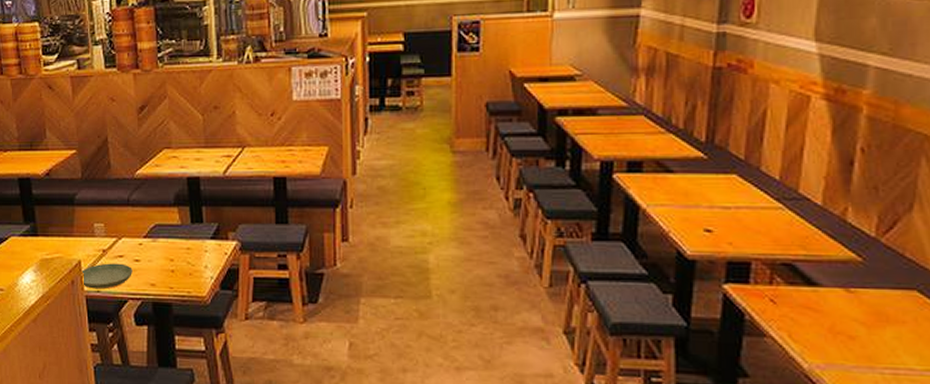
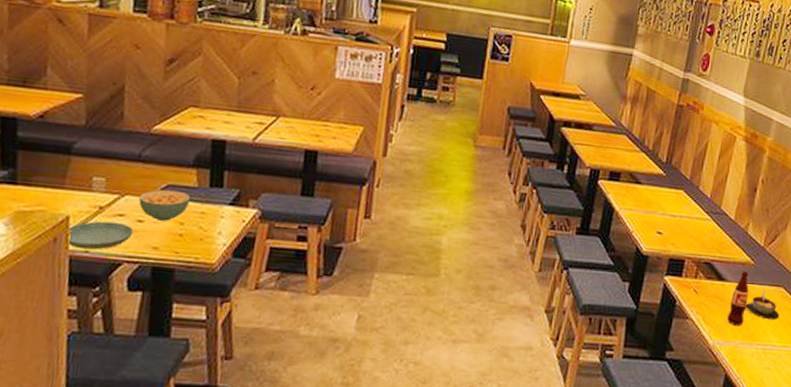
cereal bowl: none [132,229,176,259] -> present [138,189,191,221]
bottle: none [828,272,859,345] -> present [727,271,749,327]
soup bowl: none [856,296,916,335] -> present [746,290,780,320]

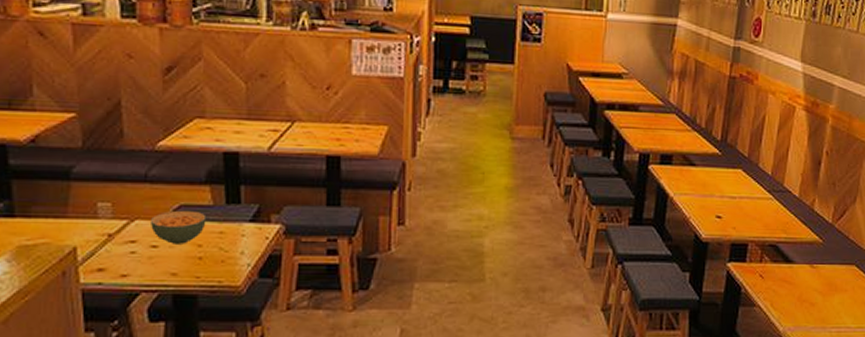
saucer: present [66,221,134,250] -> none [76,250,148,281]
bottle: present [727,271,749,327] -> none [797,251,818,310]
soup bowl: present [746,290,780,320] -> none [816,270,853,301]

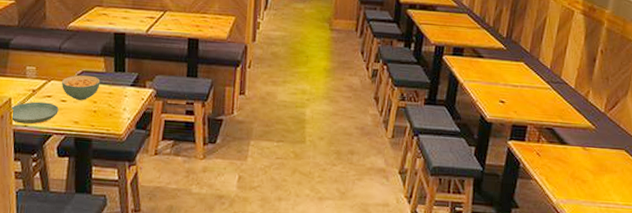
saucer: none [76,250,148,281] -> present [10,101,59,125]

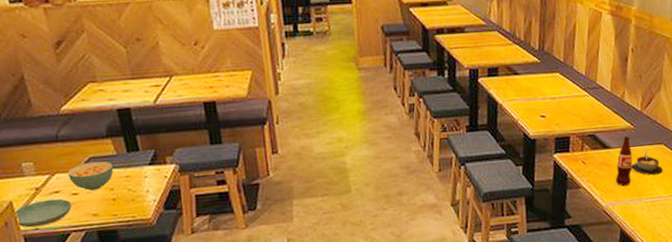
bottle: none [570,135,590,186] -> present [616,136,633,187]
soup bowl: none [588,153,622,181] -> present [631,150,663,176]

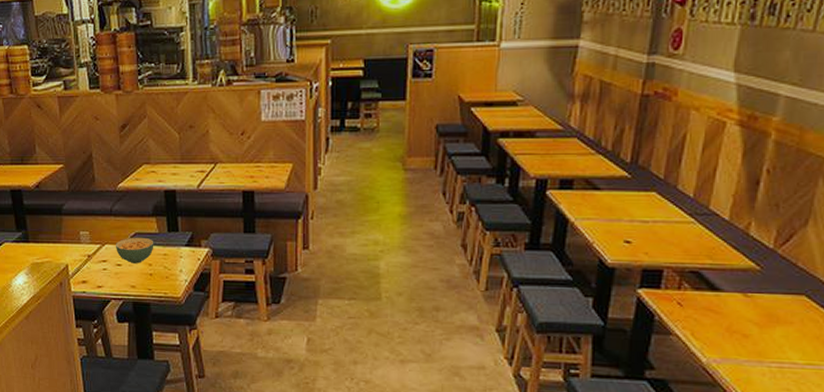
saucer: present [14,198,72,228] -> none [69,267,115,291]
bottle: present [616,136,633,187] -> none [725,279,754,342]
soup bowl: present [631,150,663,176] -> none [751,300,802,334]

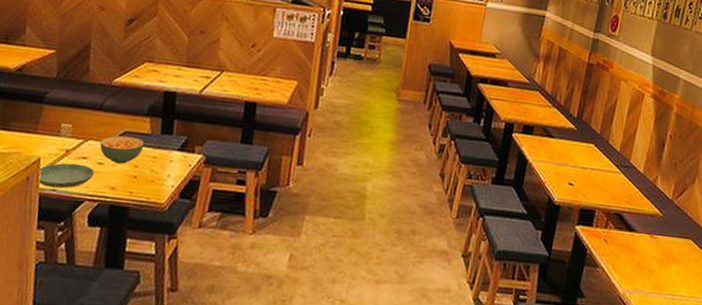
saucer: none [69,267,115,291] -> present [37,163,95,189]

